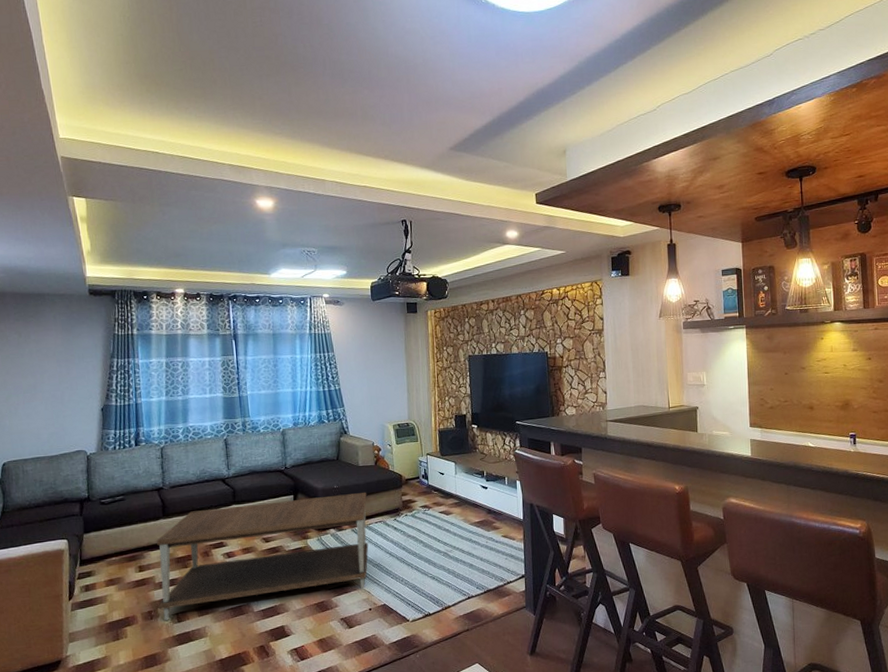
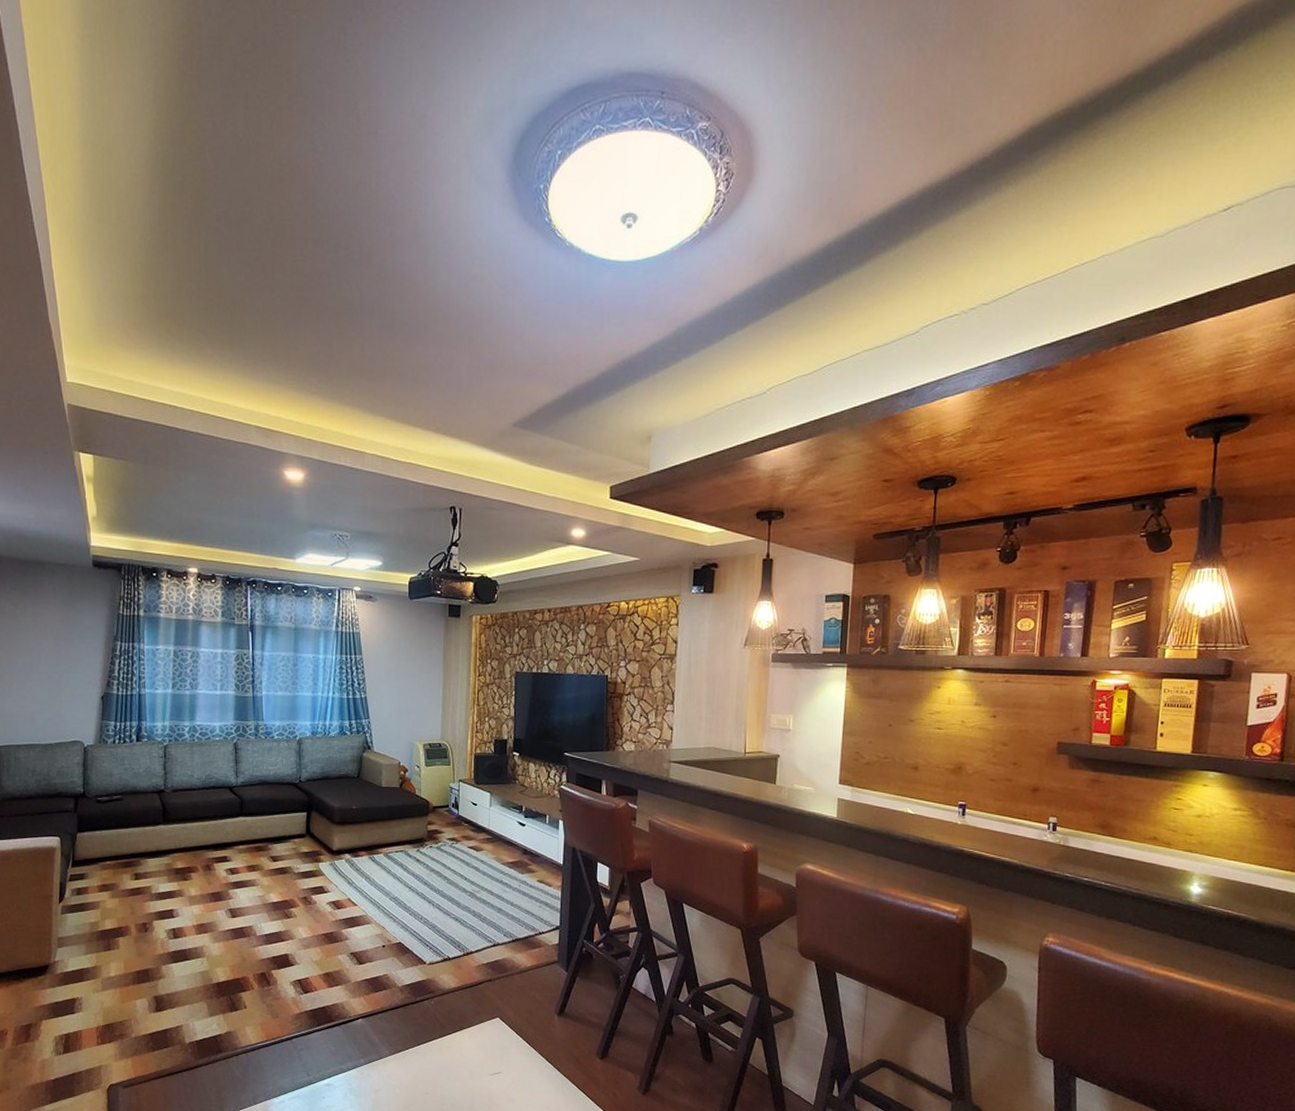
coffee table: present [157,492,369,621] -> none [153,816,388,936]

